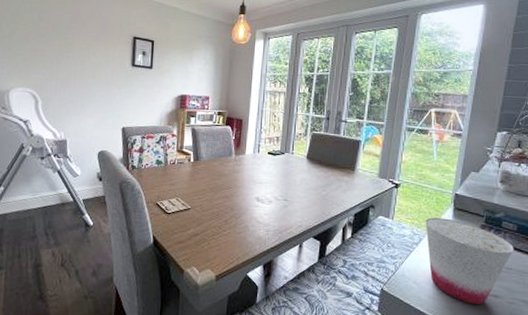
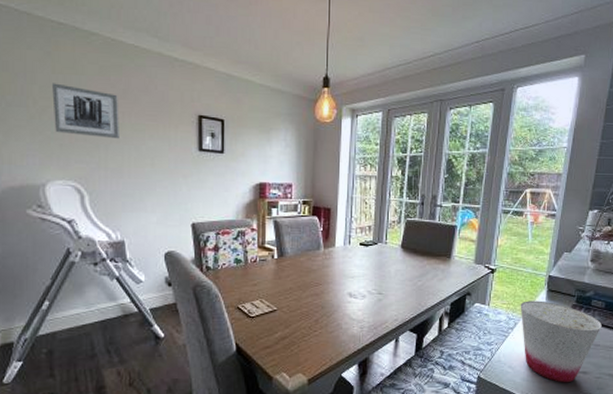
wall art: none [20,10,71,56] -> present [52,83,119,139]

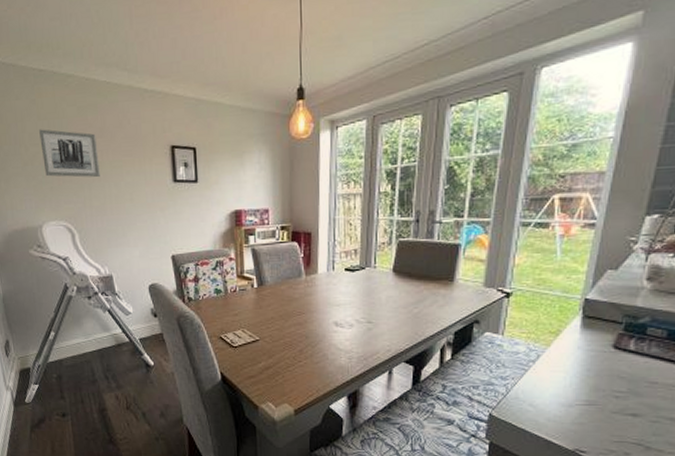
cup: present [520,300,602,383] -> none [544,329,662,426]

